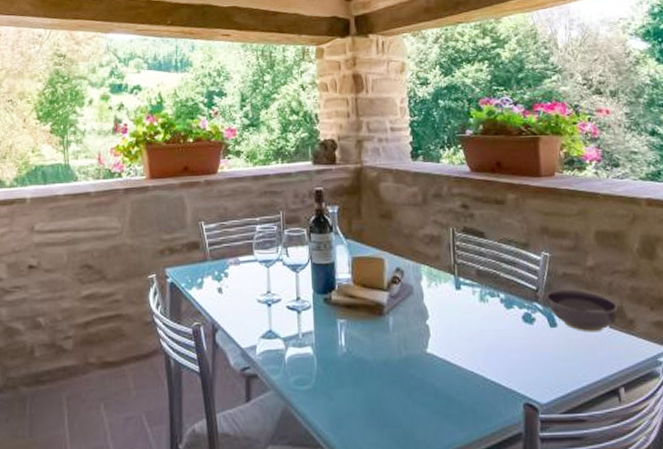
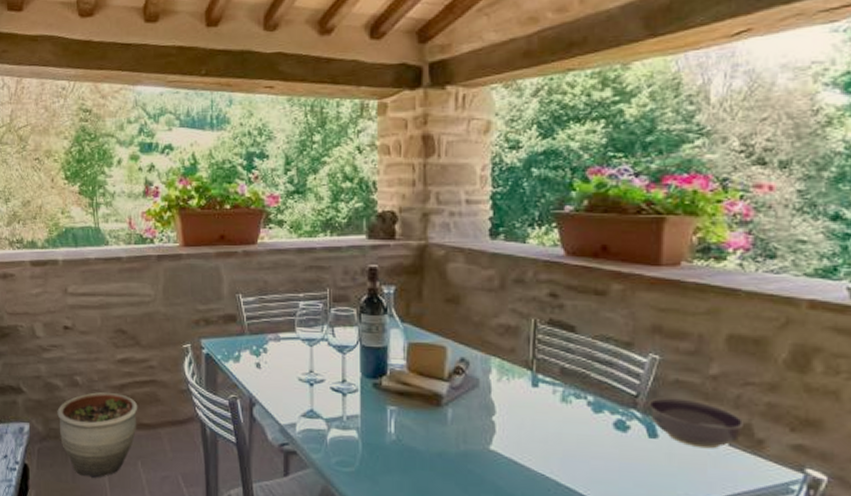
planter pot: none [17,331,102,429] -> present [57,392,138,478]

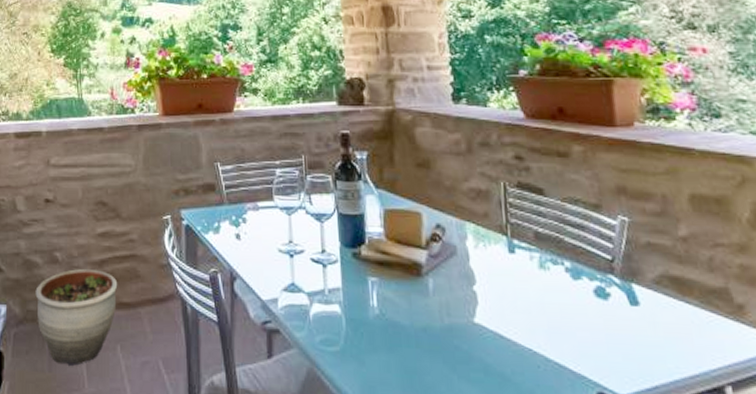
bowl: present [647,397,745,449] -> none [623,261,722,316]

